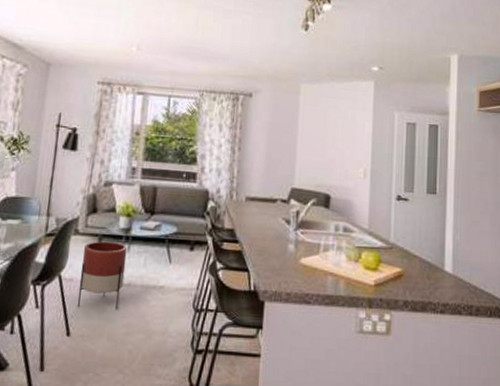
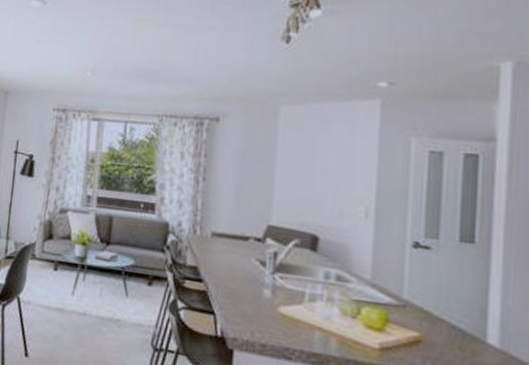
planter: present [77,241,128,310] -> none [34,267,83,338]

